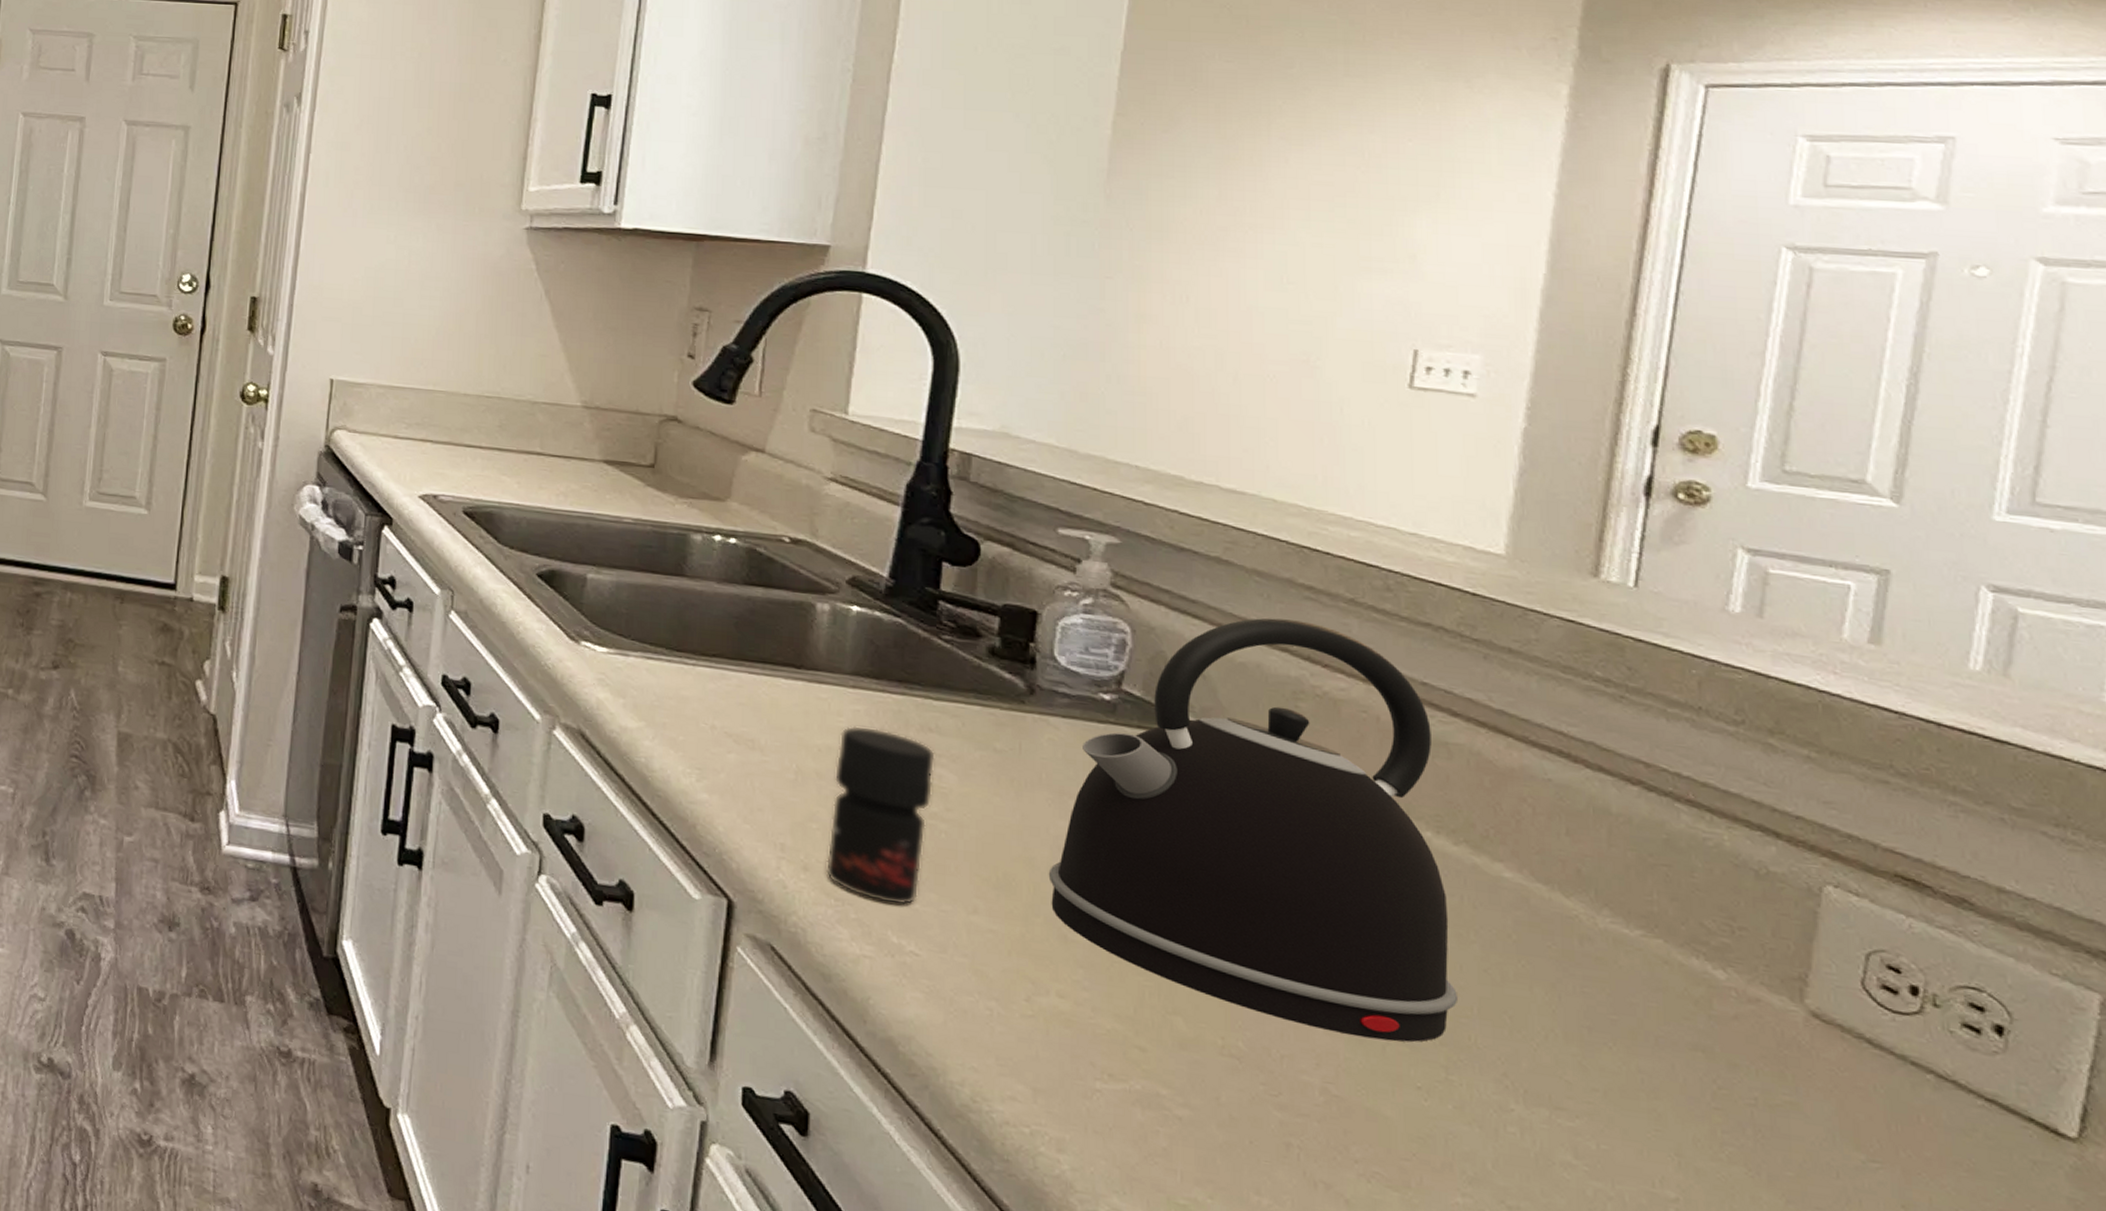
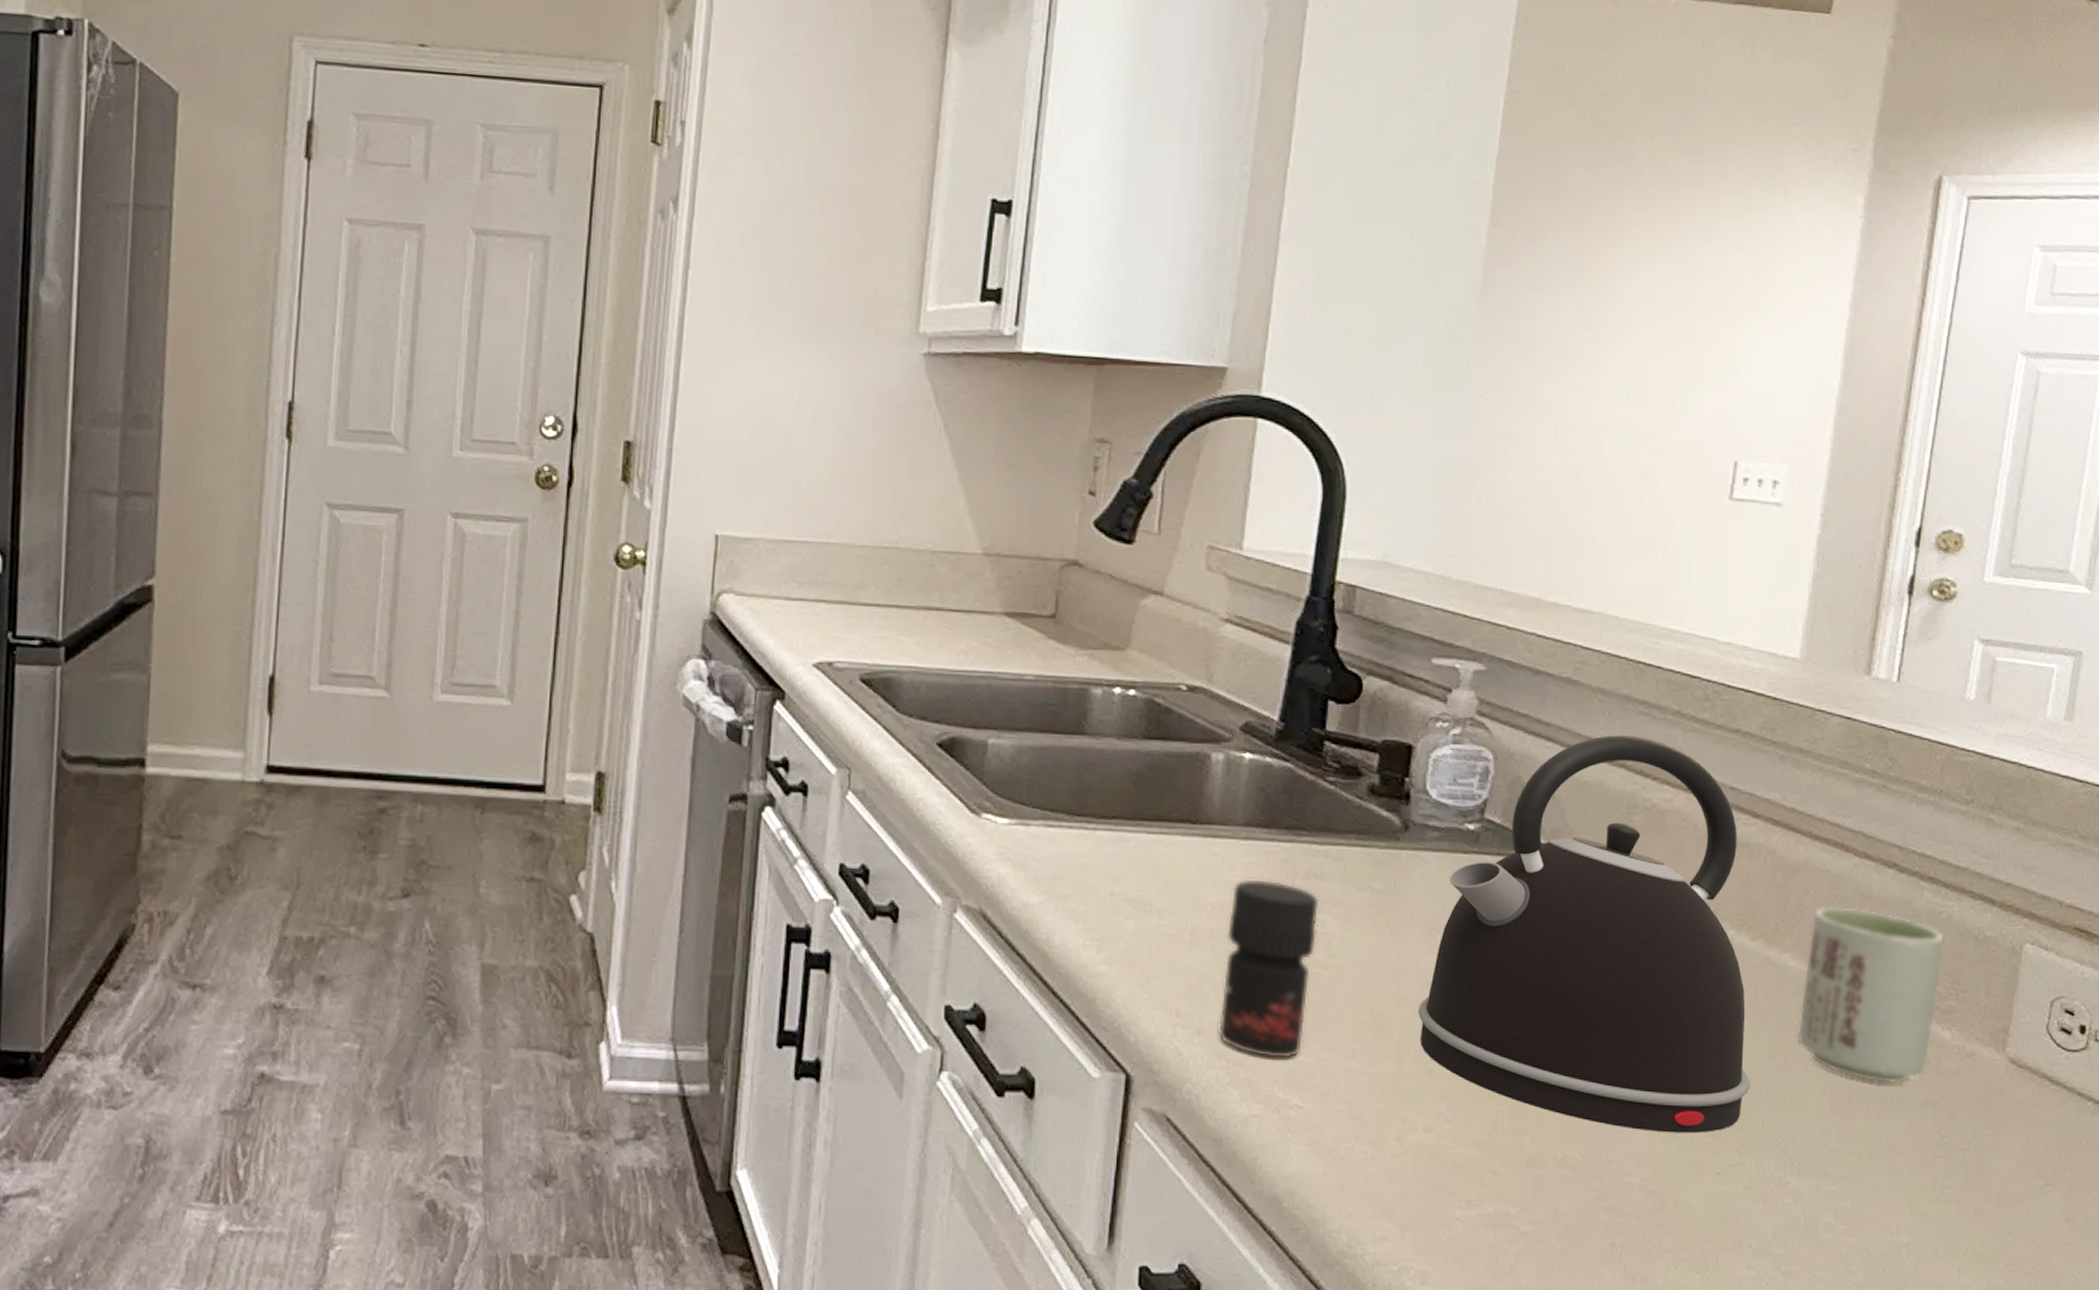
cup: none [1517,817,1712,1022] -> present [1797,905,1945,1084]

